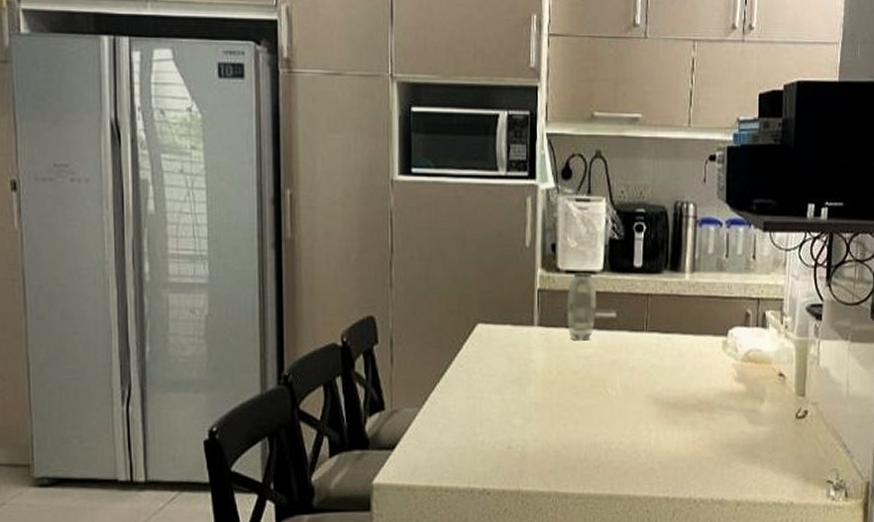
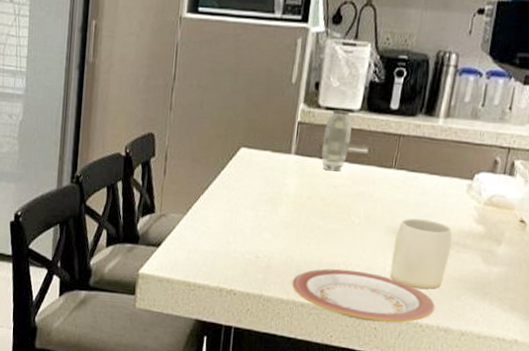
plate: none [551,448,707,503] -> present [291,268,436,322]
mug: none [655,384,714,460] -> present [390,218,453,289]

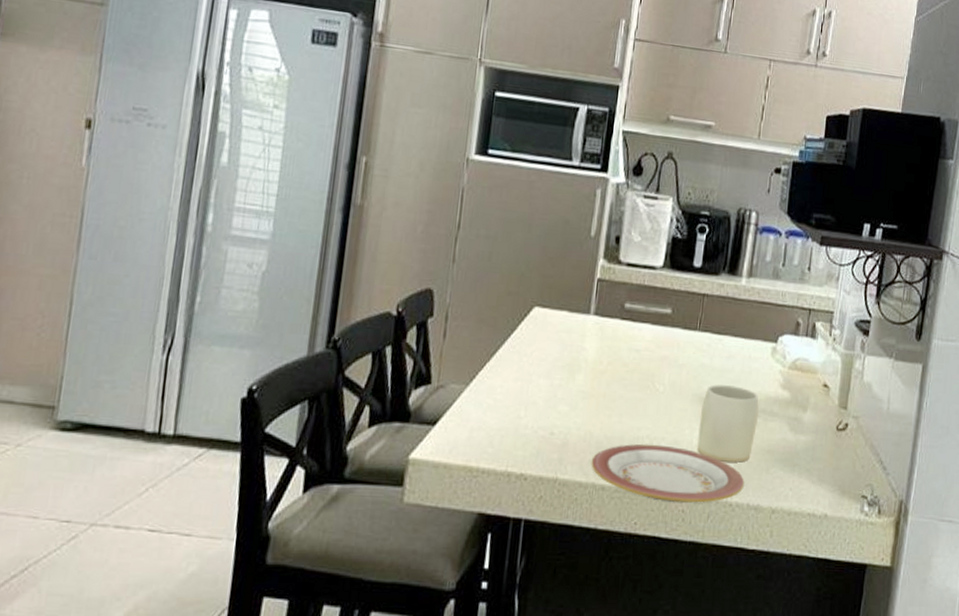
vase: present [321,110,352,172] -> none [622,266,655,334]

